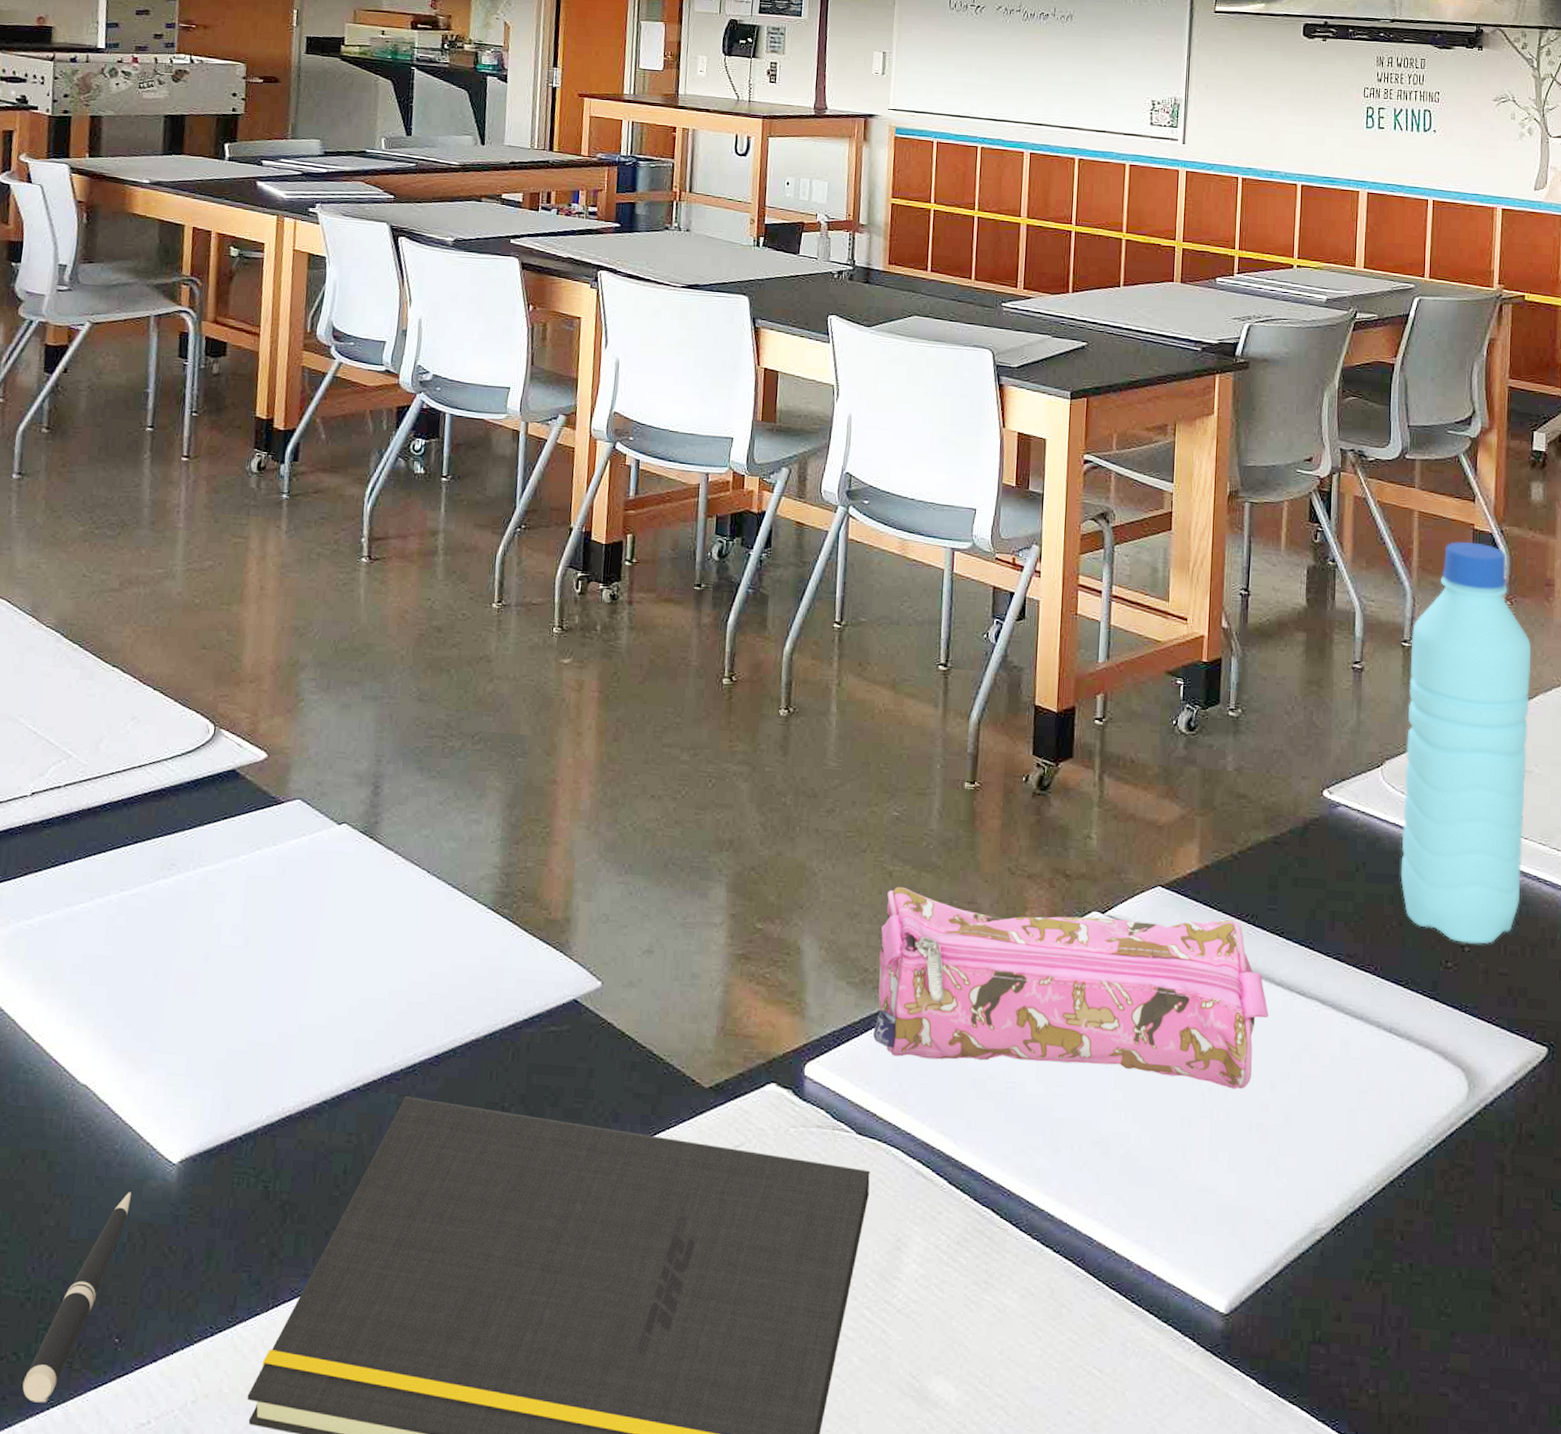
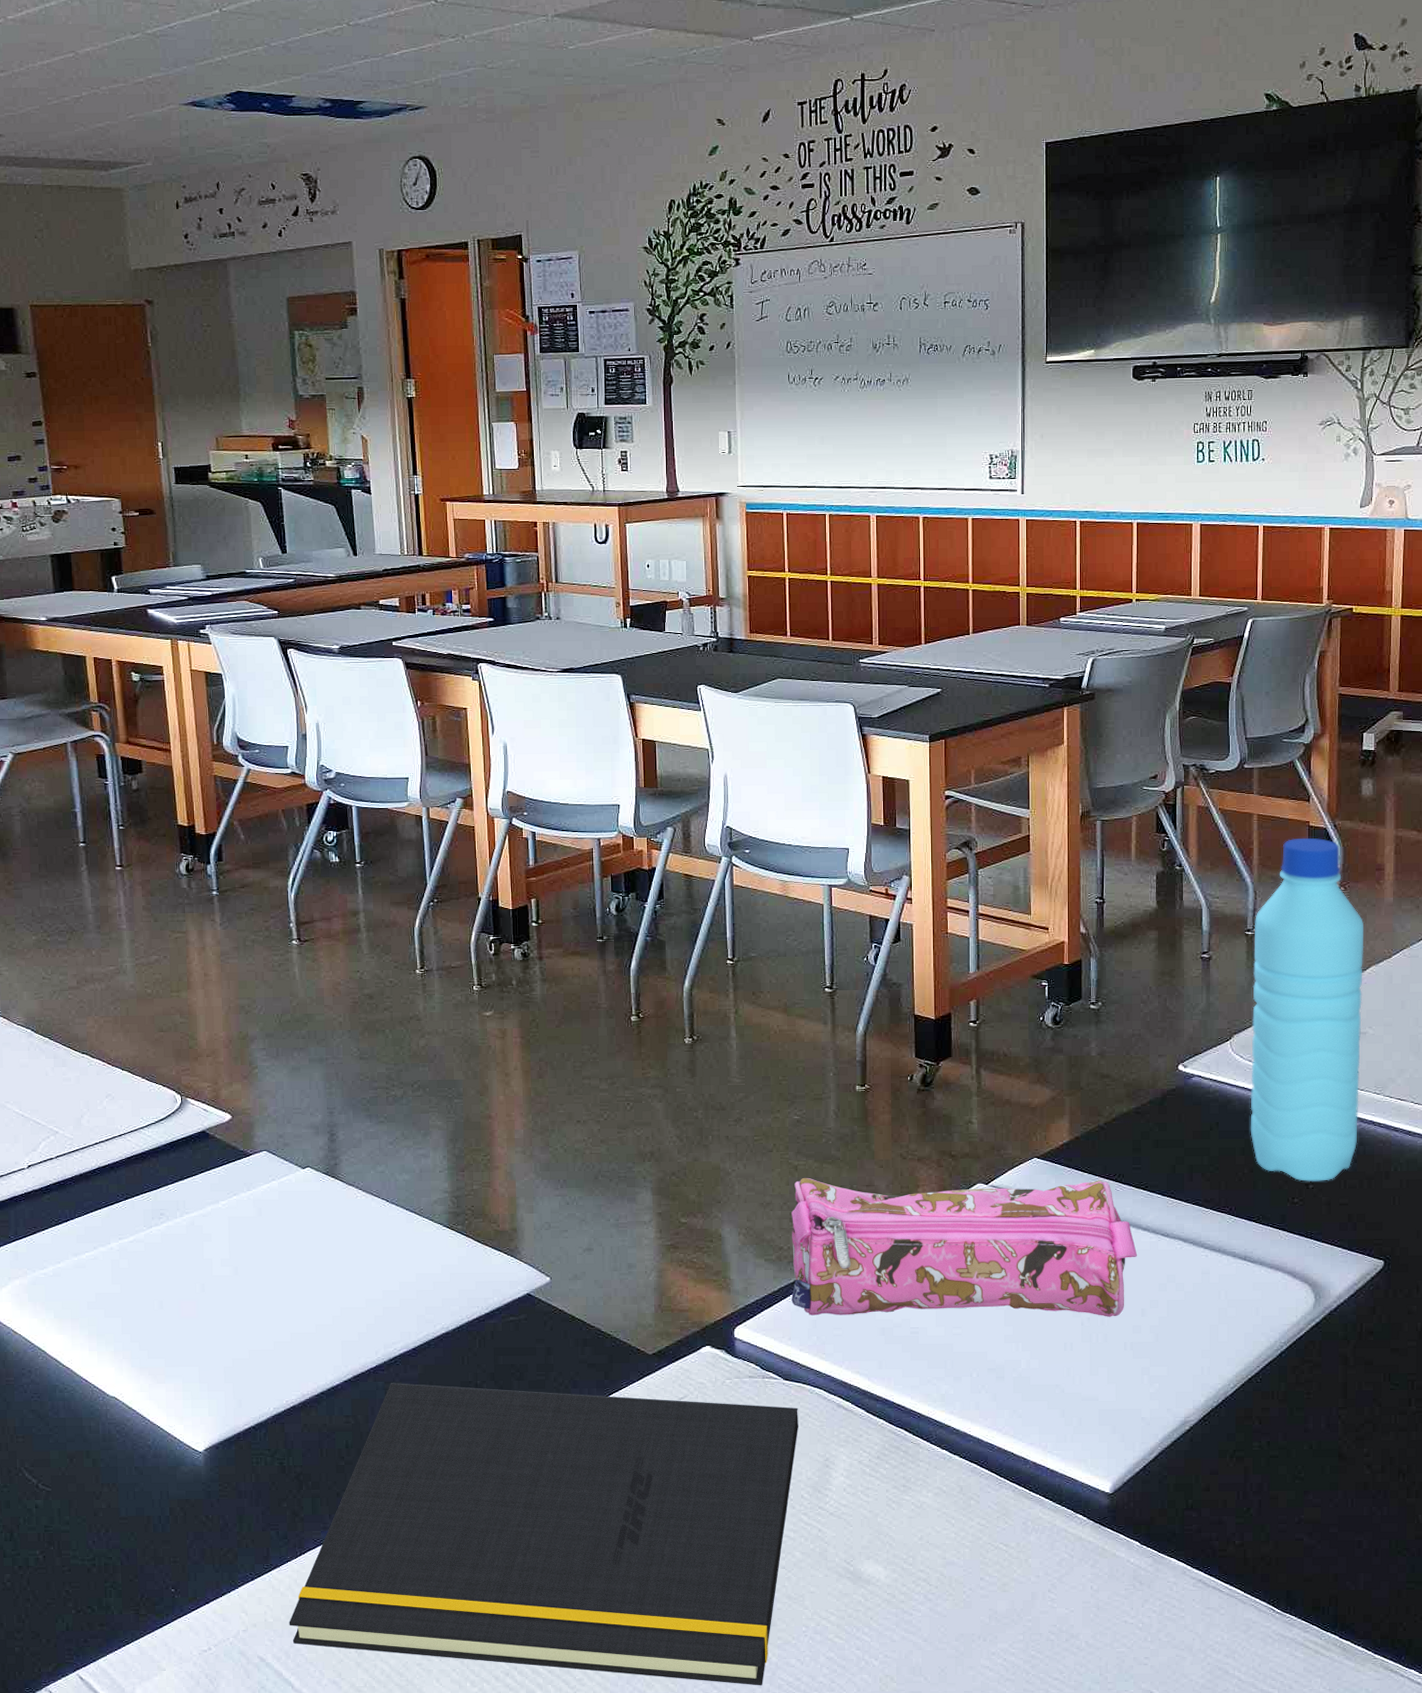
pen: present [22,1192,131,1403] -> none [100,1477,168,1642]

